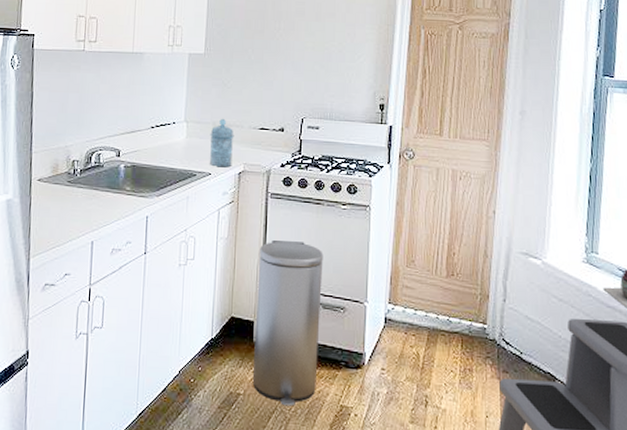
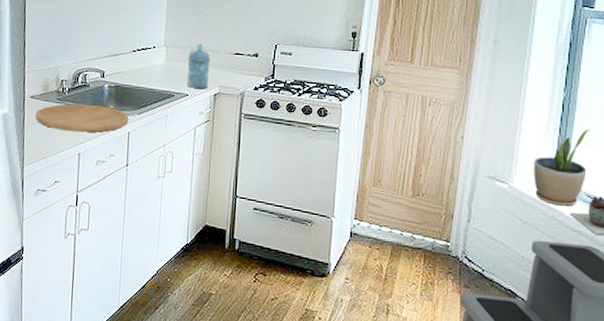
cutting board: none [43,186,147,218] -> present [35,104,129,133]
pedal bin: present [252,240,323,407] -> none [224,158,293,308]
potted plant: none [565,199,618,282] -> present [534,128,590,207]

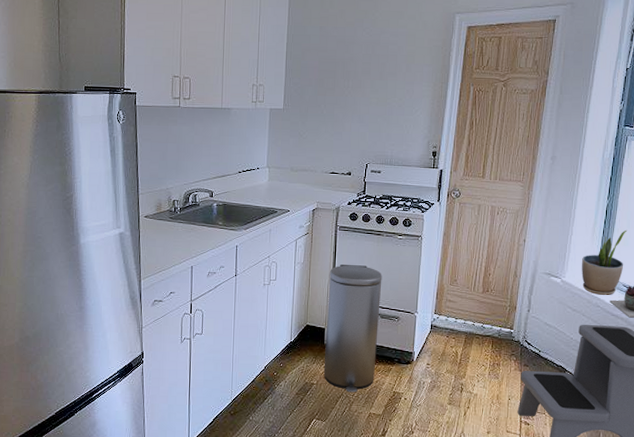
cutting board: present [35,104,129,133] -> none [150,221,237,248]
canister: present [186,43,211,90] -> none [288,164,309,206]
pedal bin: none [224,158,293,308] -> present [323,265,382,393]

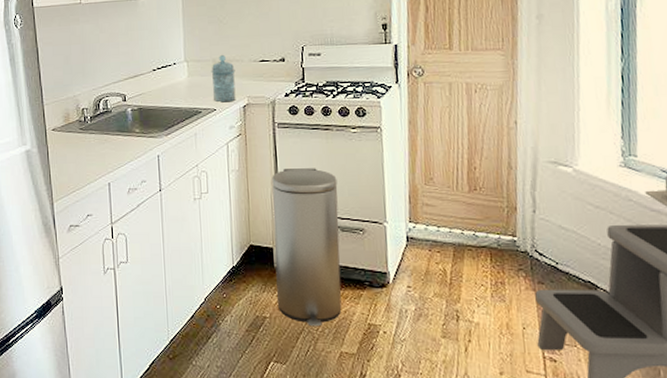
canister: none [288,164,309,206] -> present [211,54,236,103]
potted plant: present [582,230,627,296] -> none [598,98,658,186]

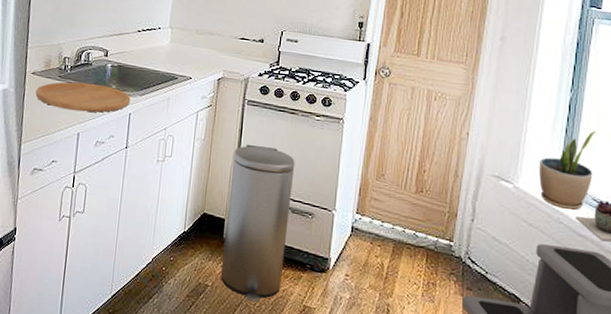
cutting board: none [59,130,157,162] -> present [35,82,131,113]
canister: present [211,54,236,103] -> none [190,26,216,73]
potted plant: none [598,98,658,186] -> present [539,130,597,211]

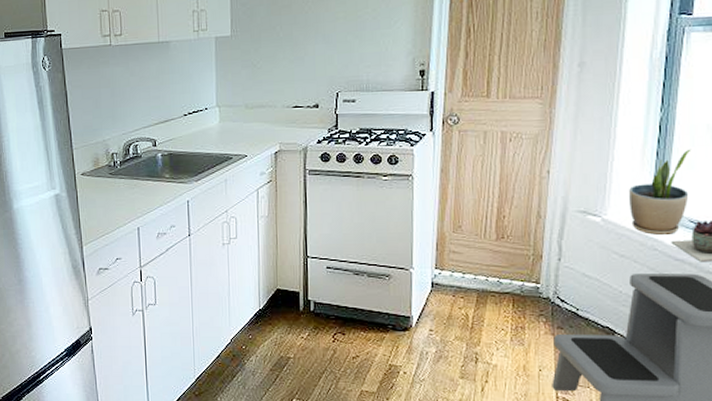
cutting board: present [35,82,131,113] -> none [88,175,187,206]
pedal bin: present [220,145,295,302] -> none [300,215,366,367]

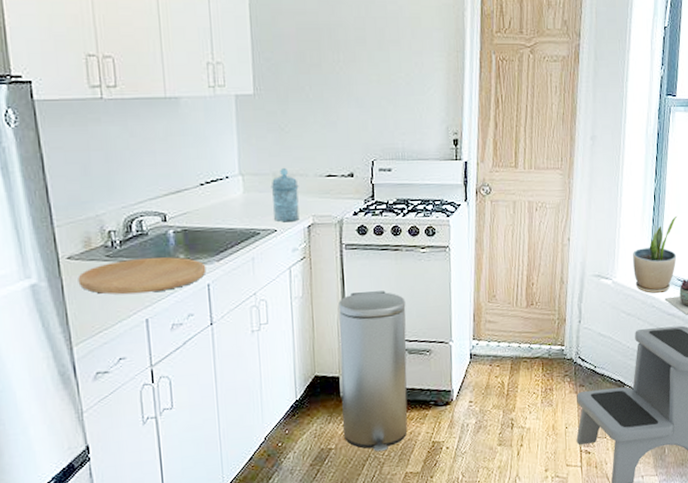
cutting board: none [88,175,187,206] -> present [78,256,207,295]
canister: none [243,99,268,149] -> present [271,167,300,223]
pedal bin: none [300,215,366,367] -> present [338,291,408,452]

